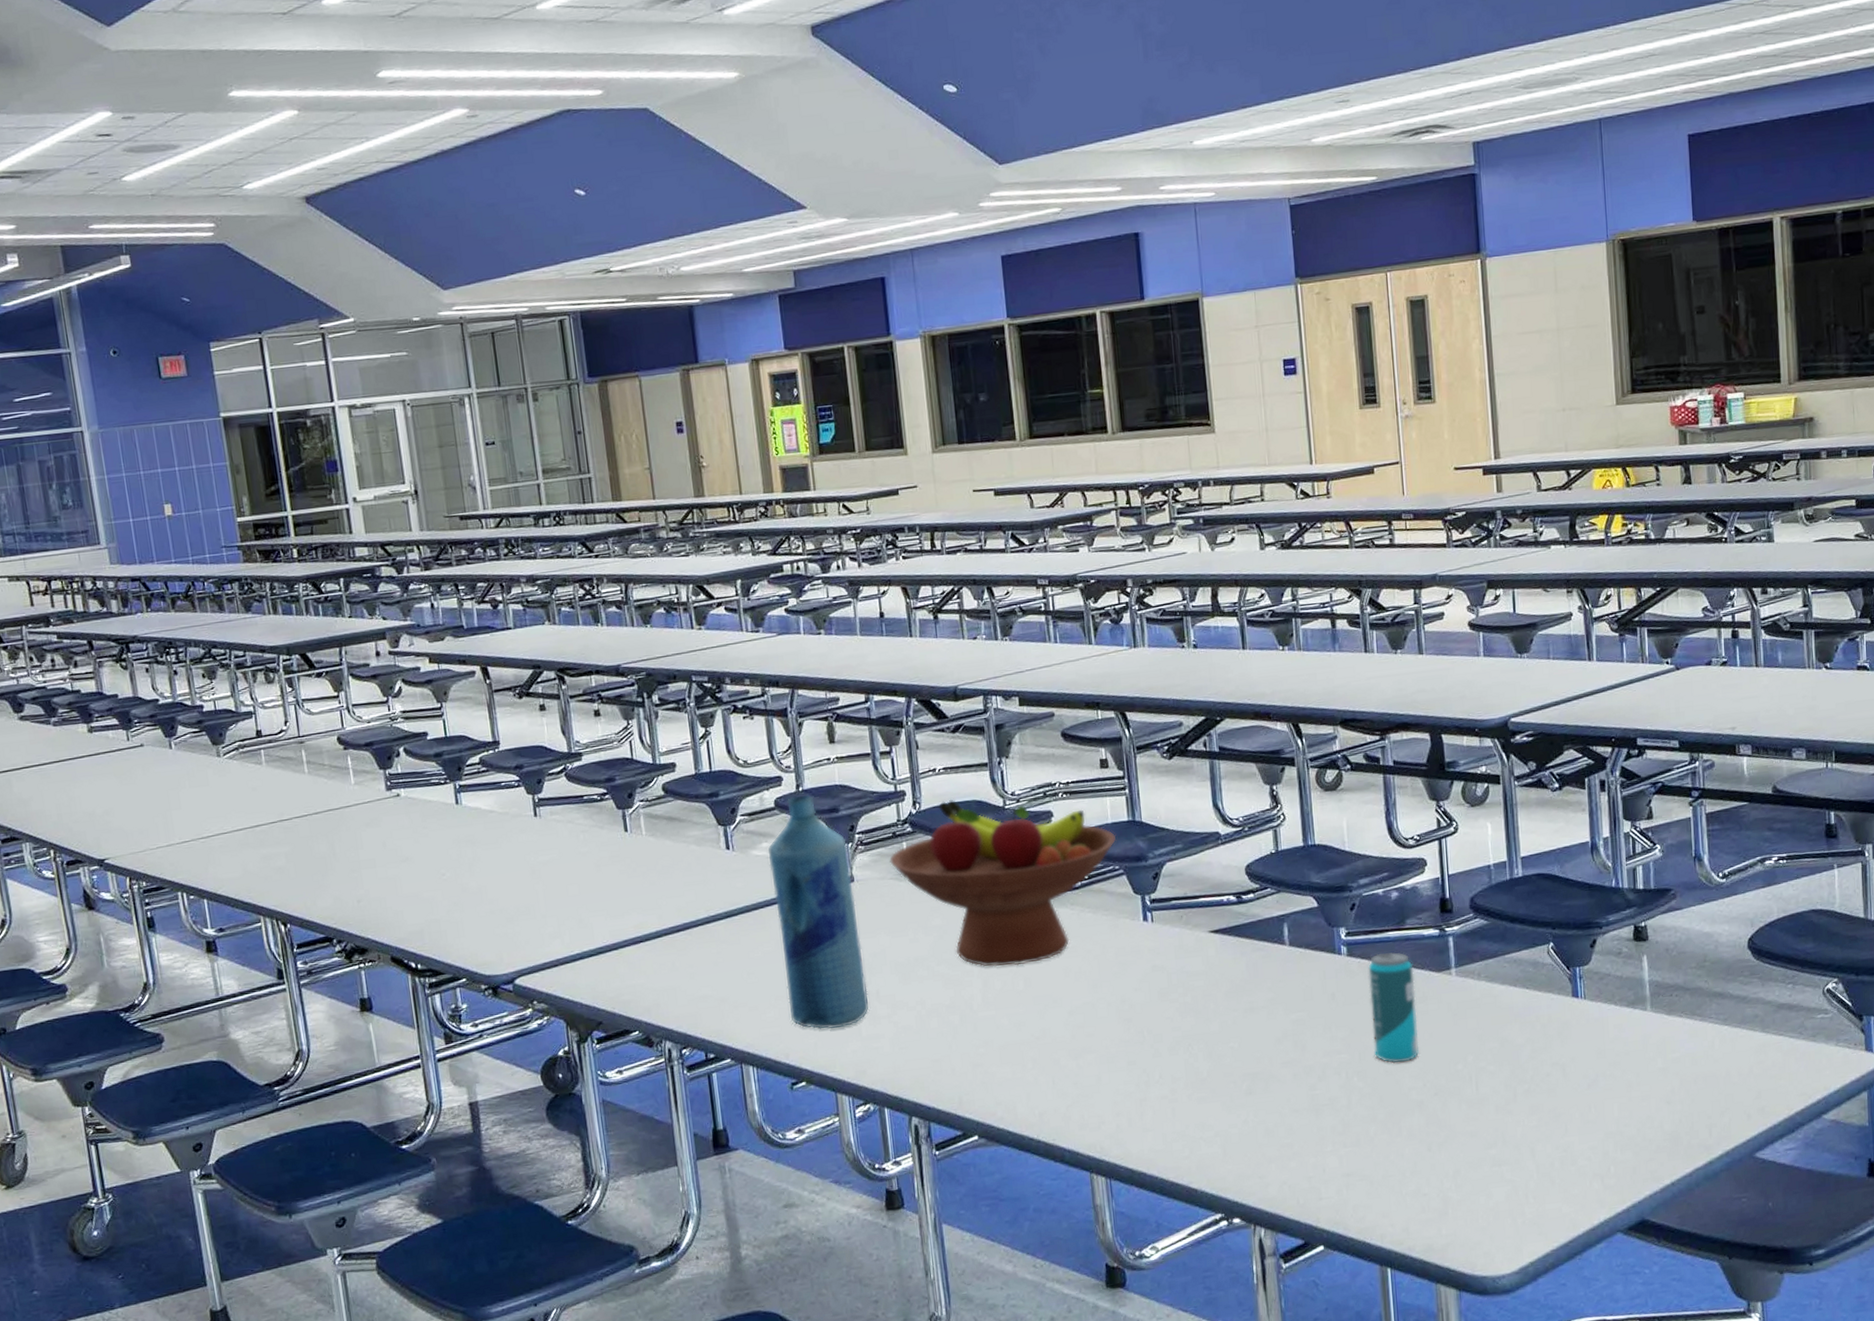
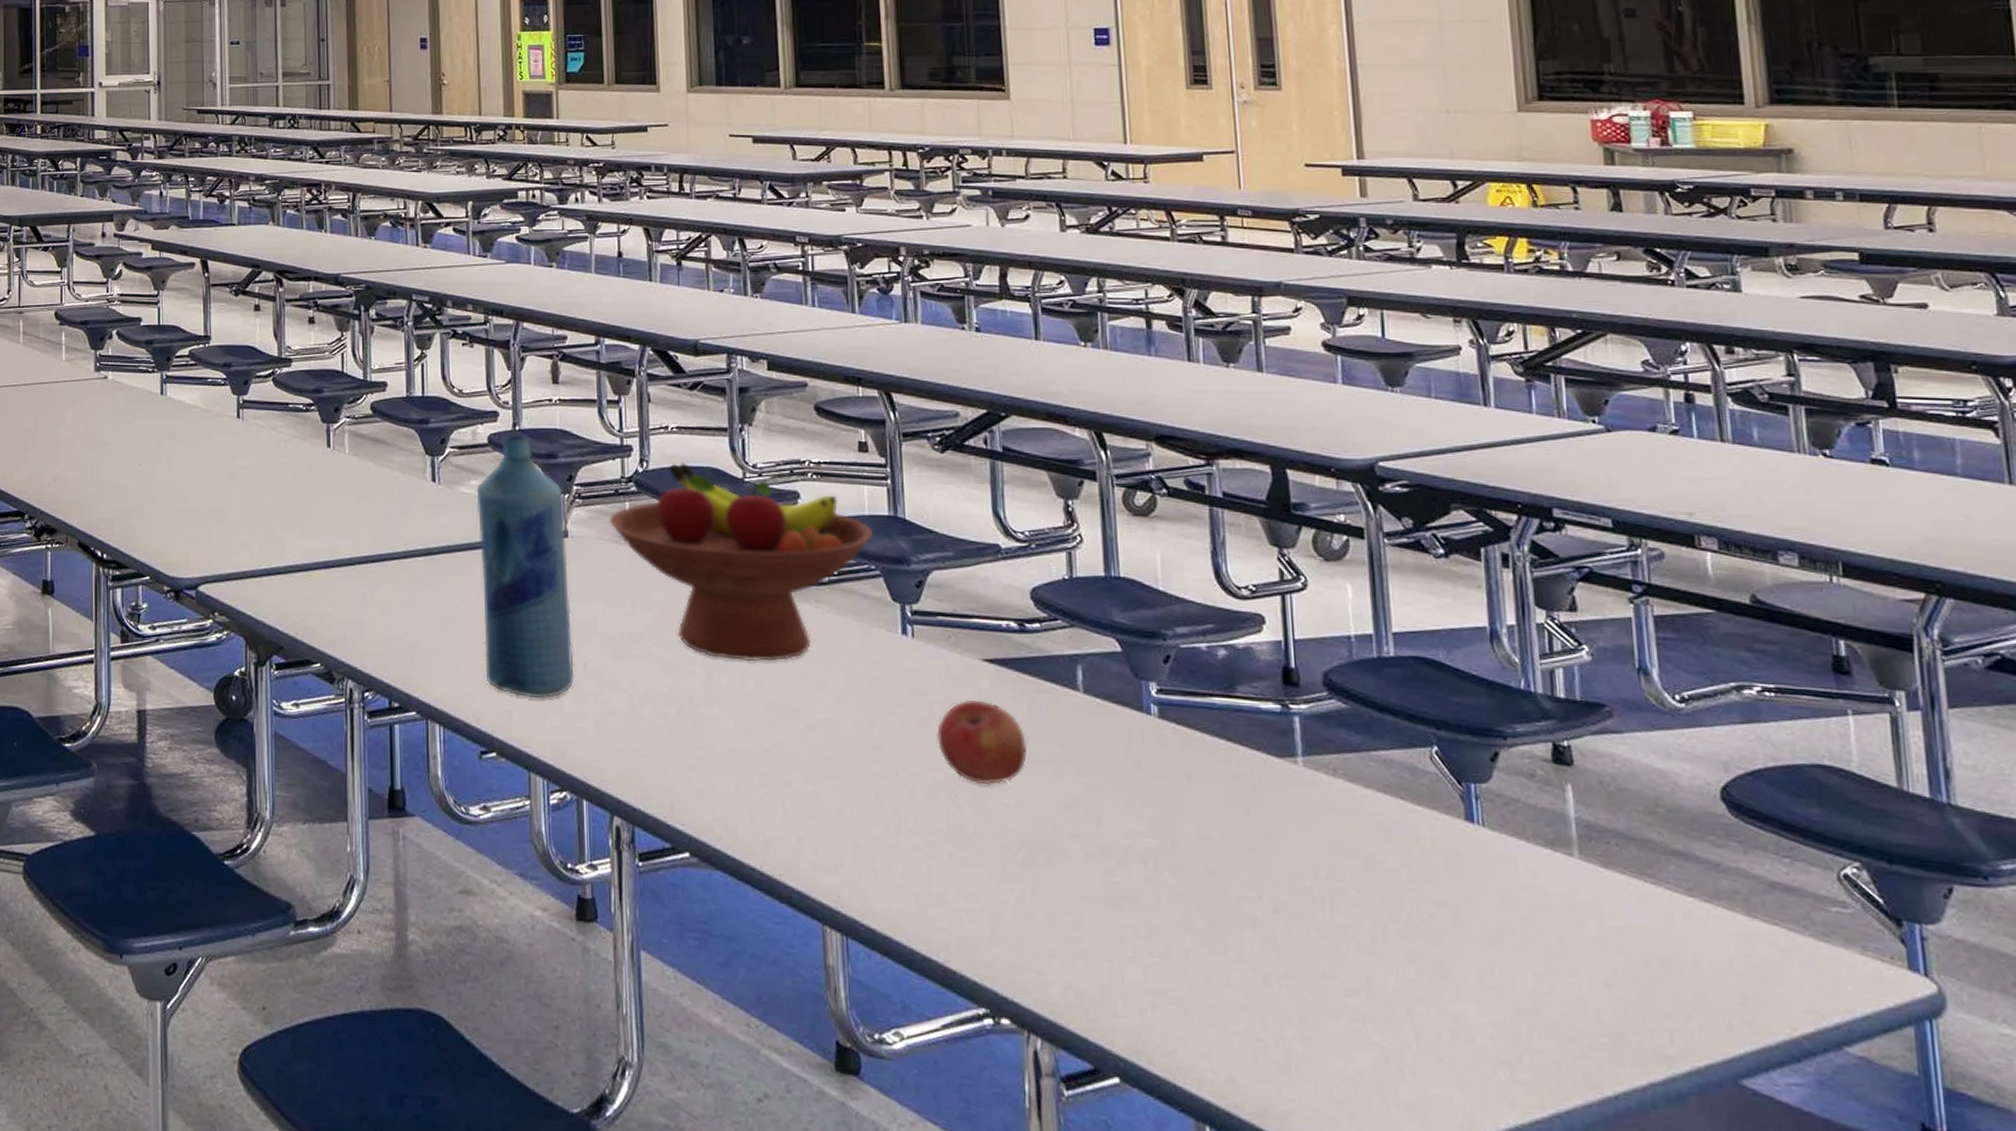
apple: none [1175,965,1247,1036] -> present [937,699,1027,786]
beverage can: present [1368,952,1419,1064] -> none [1185,721,1252,864]

